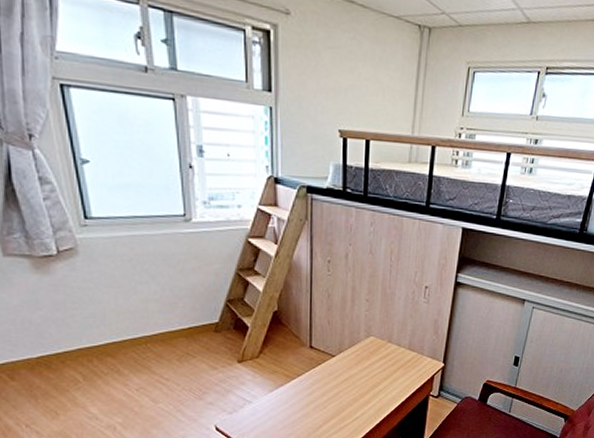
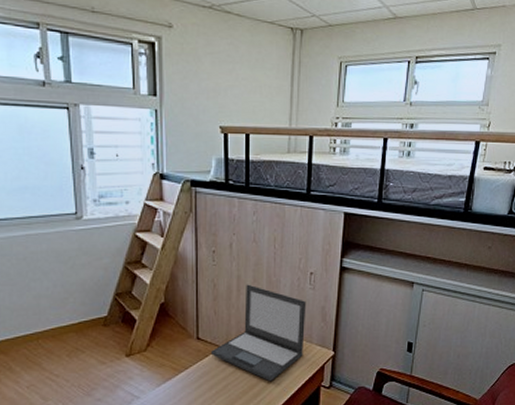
laptop: none [323,295,420,390] -> present [210,284,307,382]

